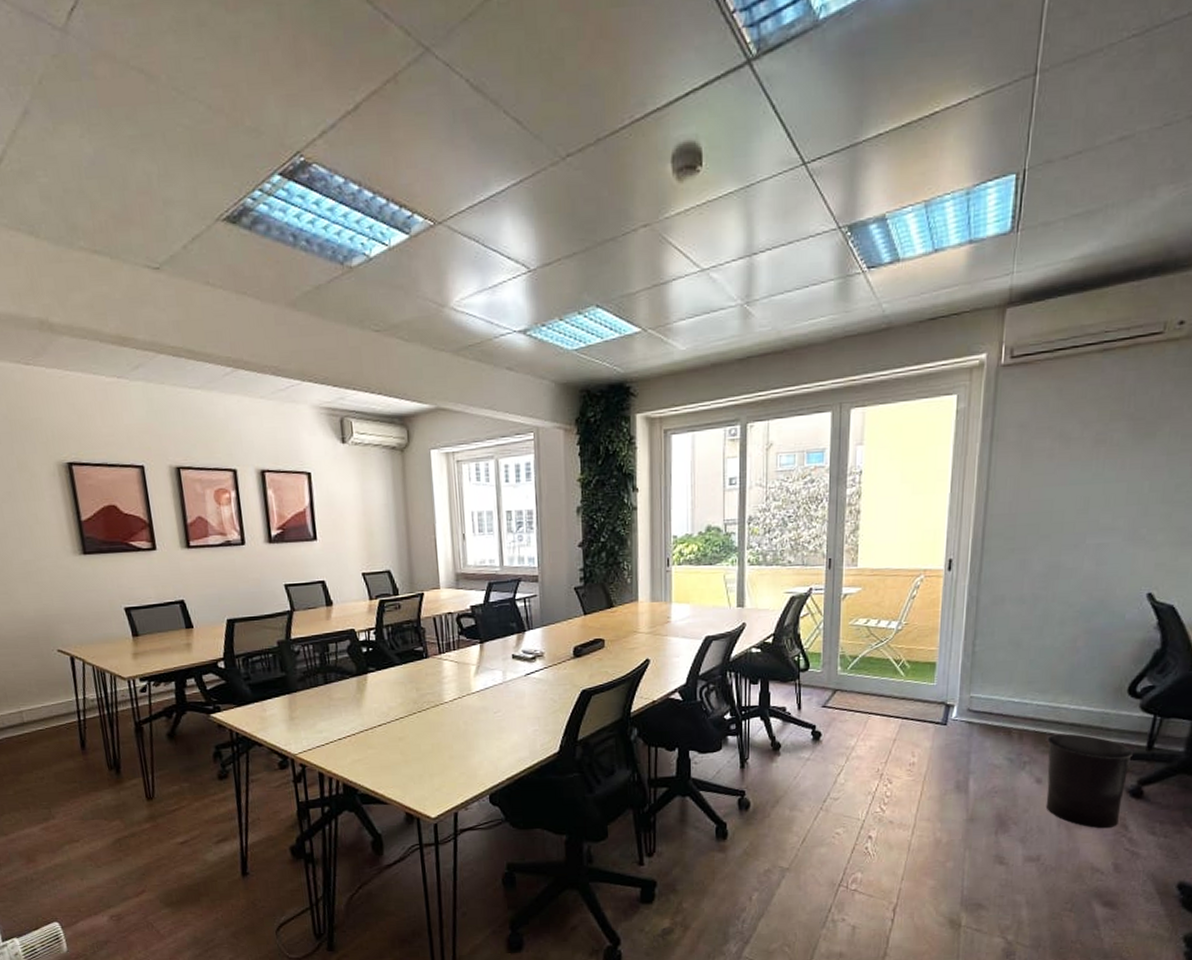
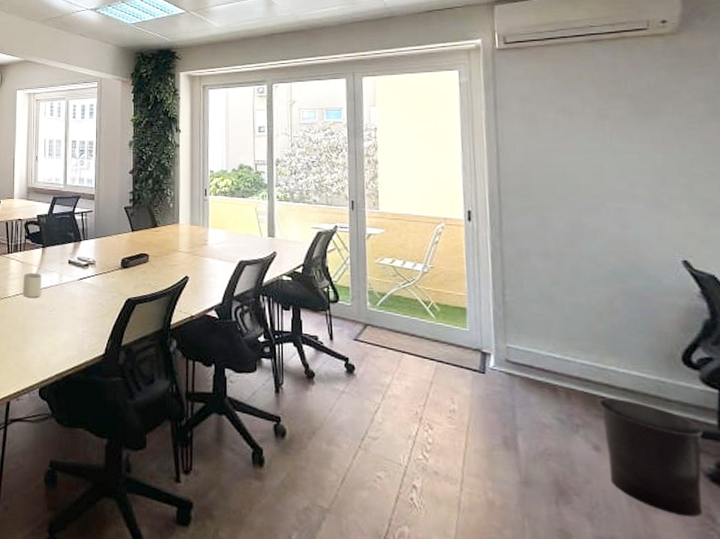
mug: none [460,672,483,701] -> present [23,272,41,298]

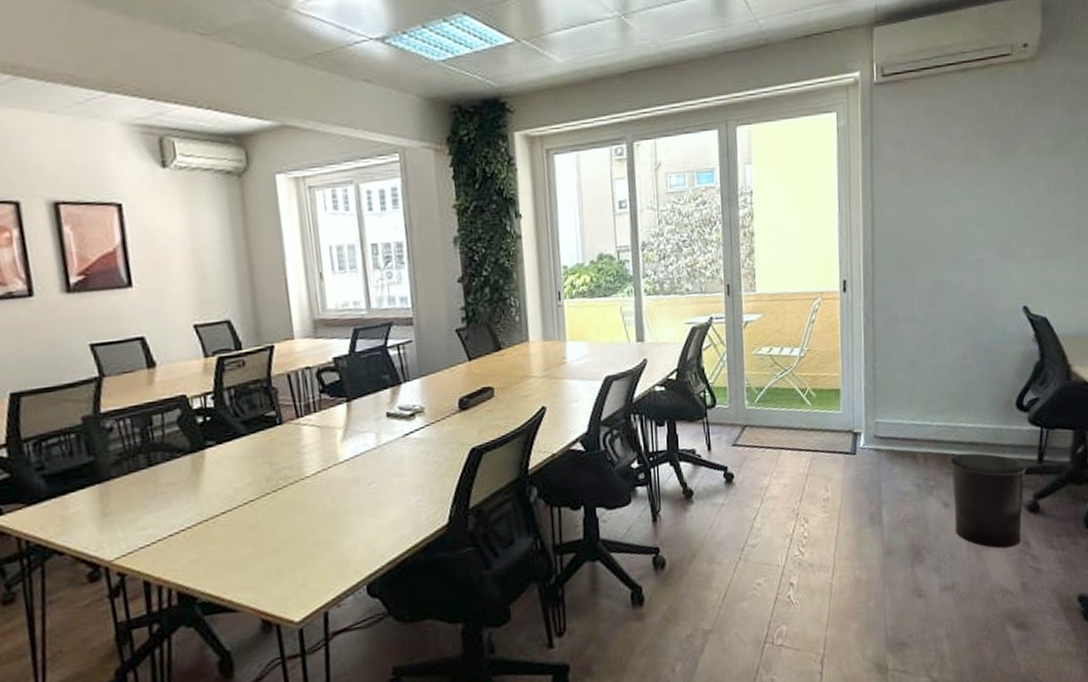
mug: present [23,272,41,298] -> none [323,437,354,473]

